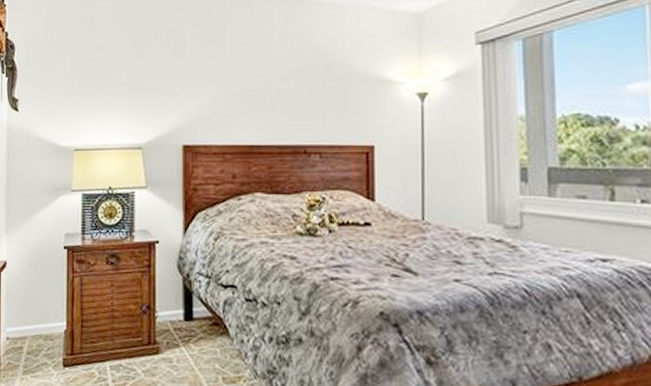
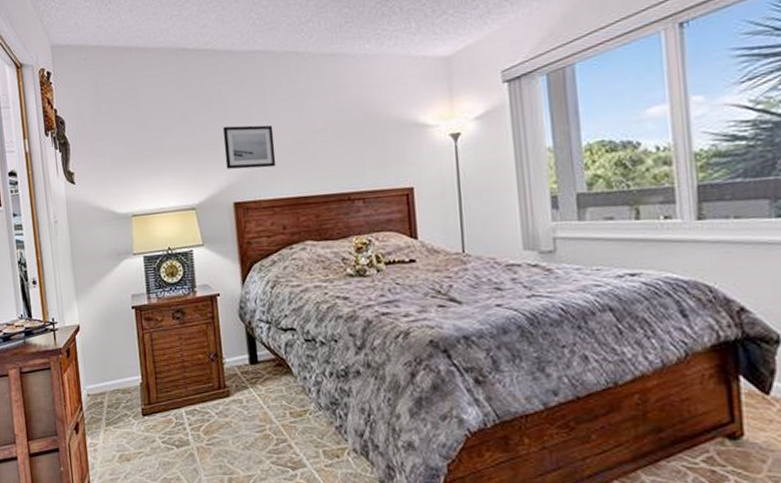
wall art: none [178,64,231,112] -> present [222,125,276,169]

